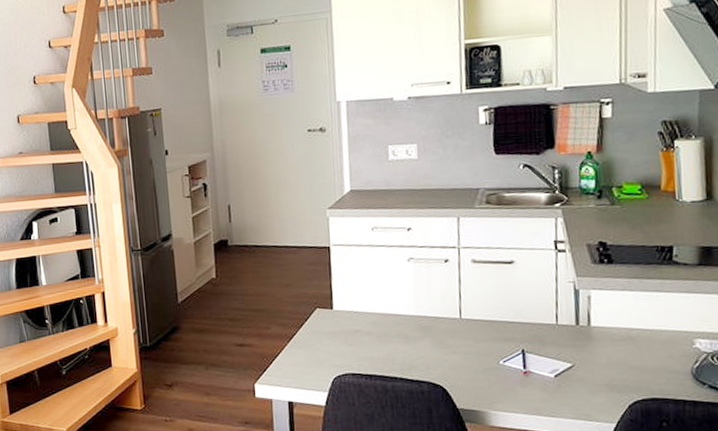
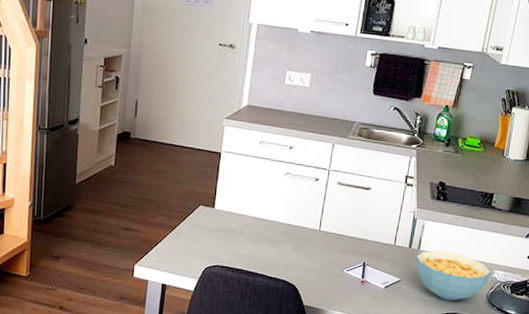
cereal bowl: none [588,324,692,384] -> present [415,250,492,301]

